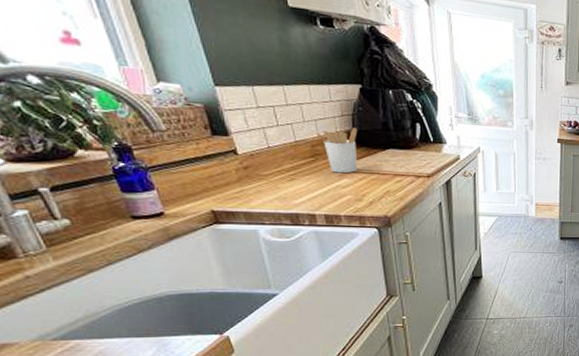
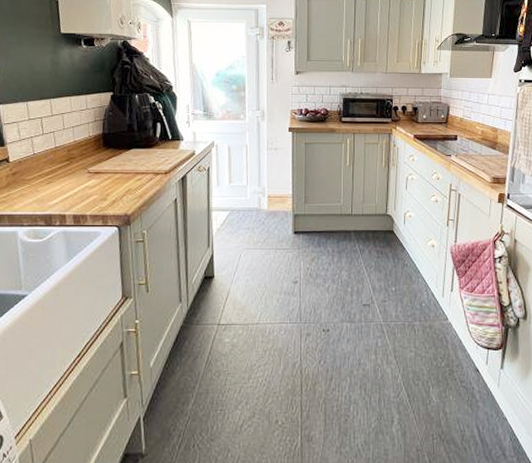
utensil holder: present [316,127,358,174] -> none [72,131,107,174]

